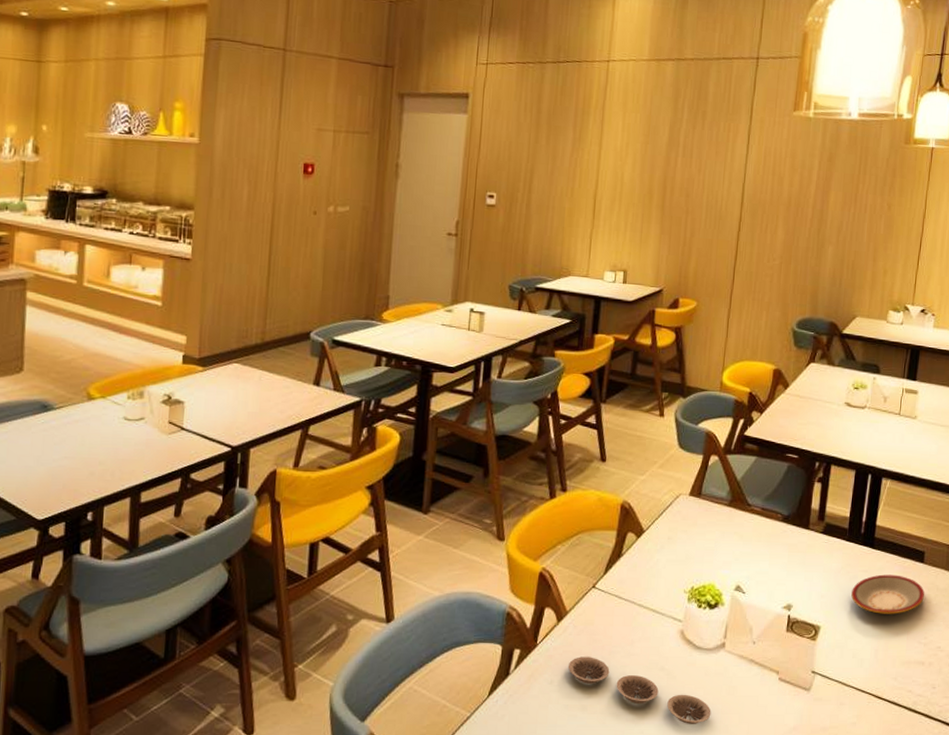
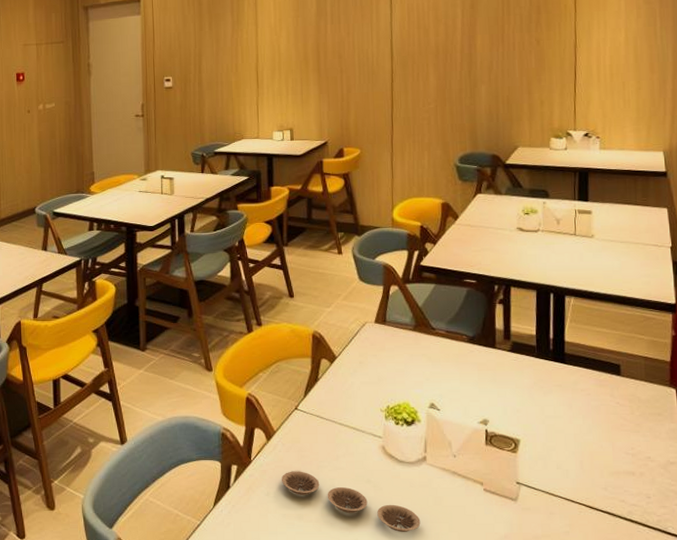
plate: present [851,574,924,614] -> none [547,388,626,426]

